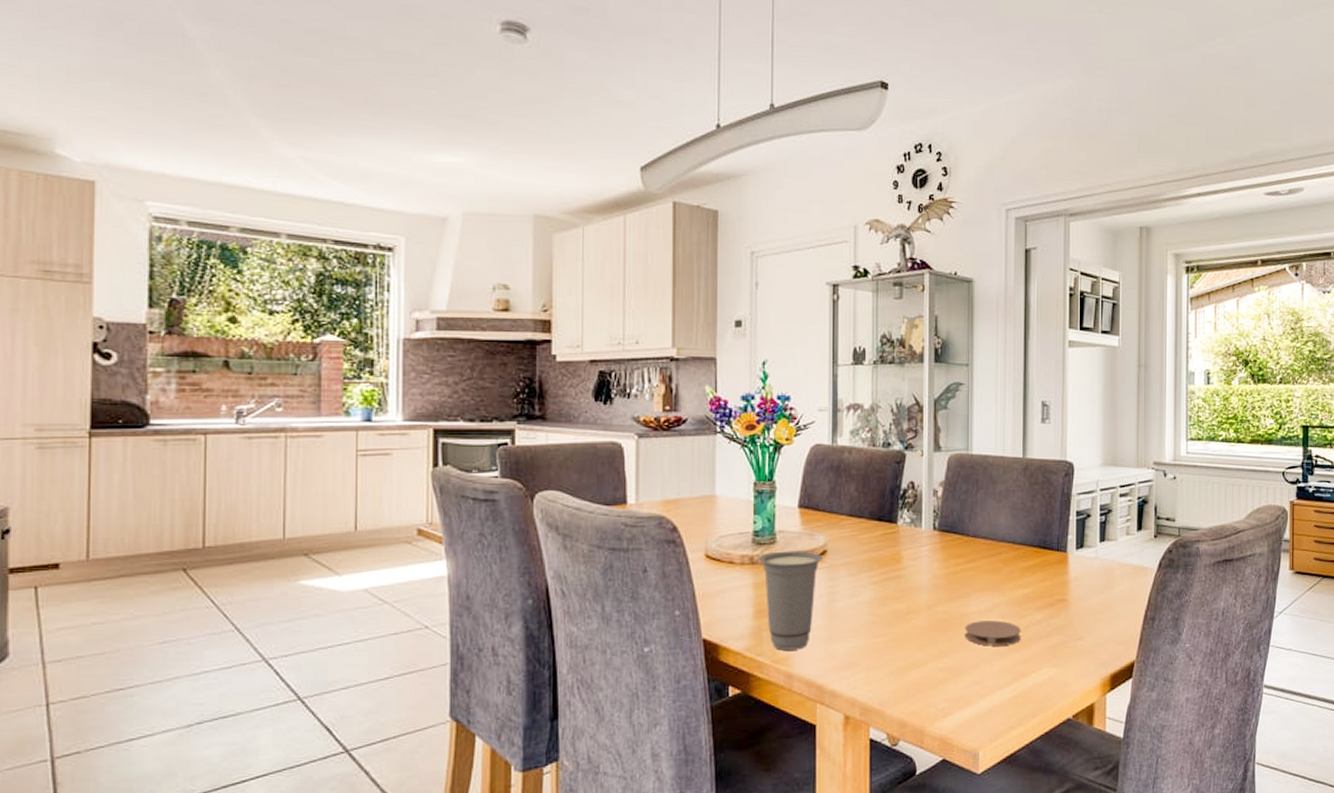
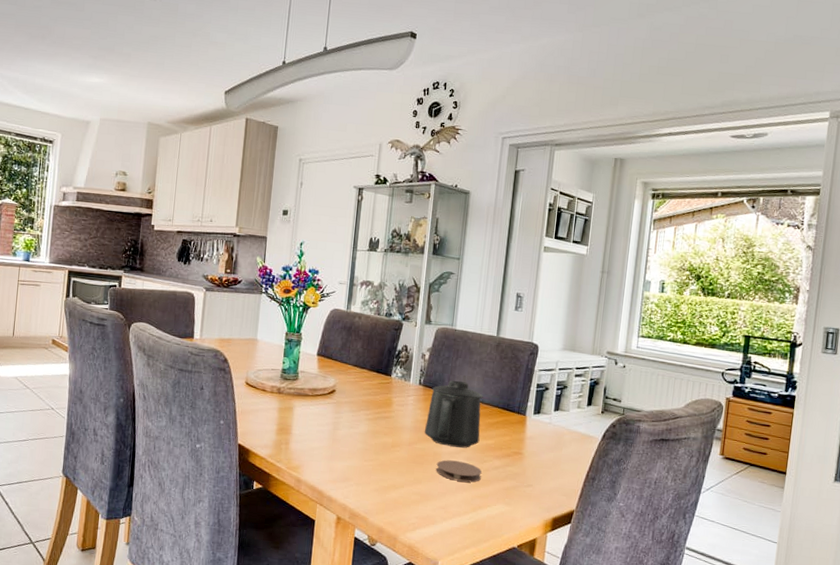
cup: present [759,551,822,651] -> none [284,386,332,462]
mug: none [945,519,1015,604] -> present [424,380,483,448]

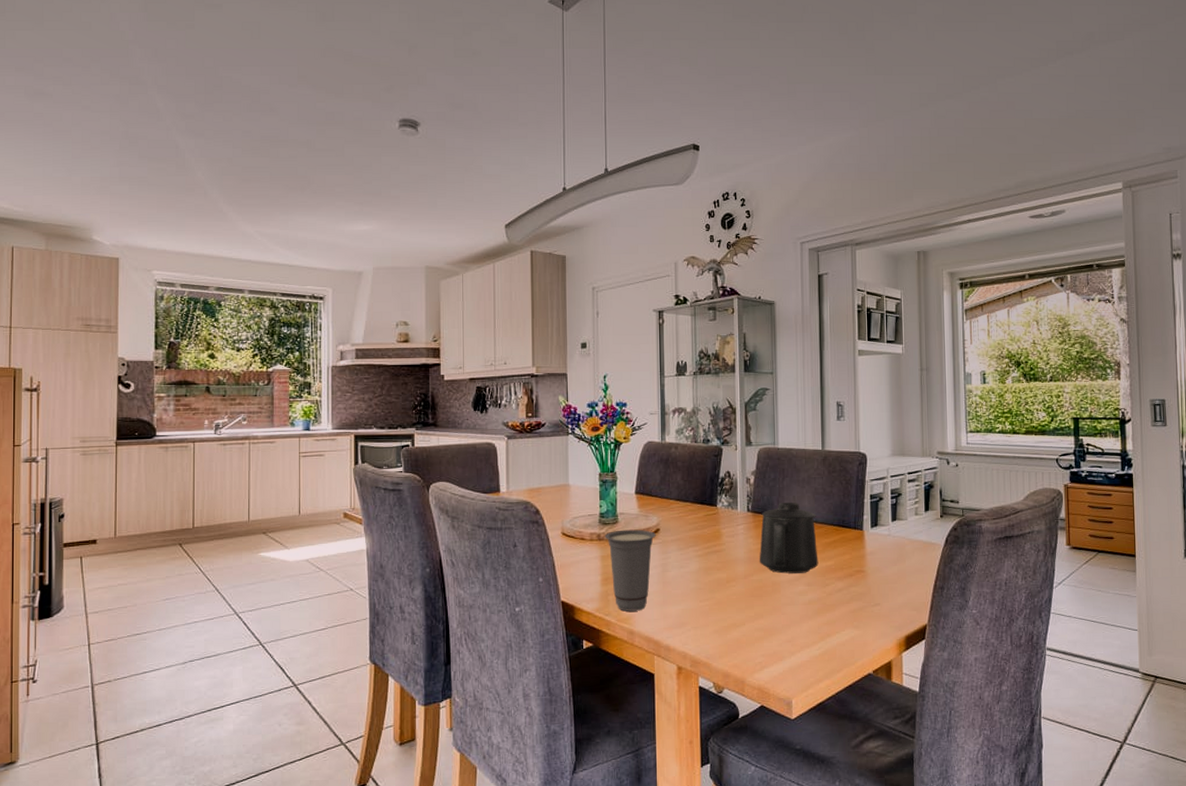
cup: none [284,386,332,462] -> present [604,529,656,612]
coaster: present [436,460,482,483] -> none [776,588,825,610]

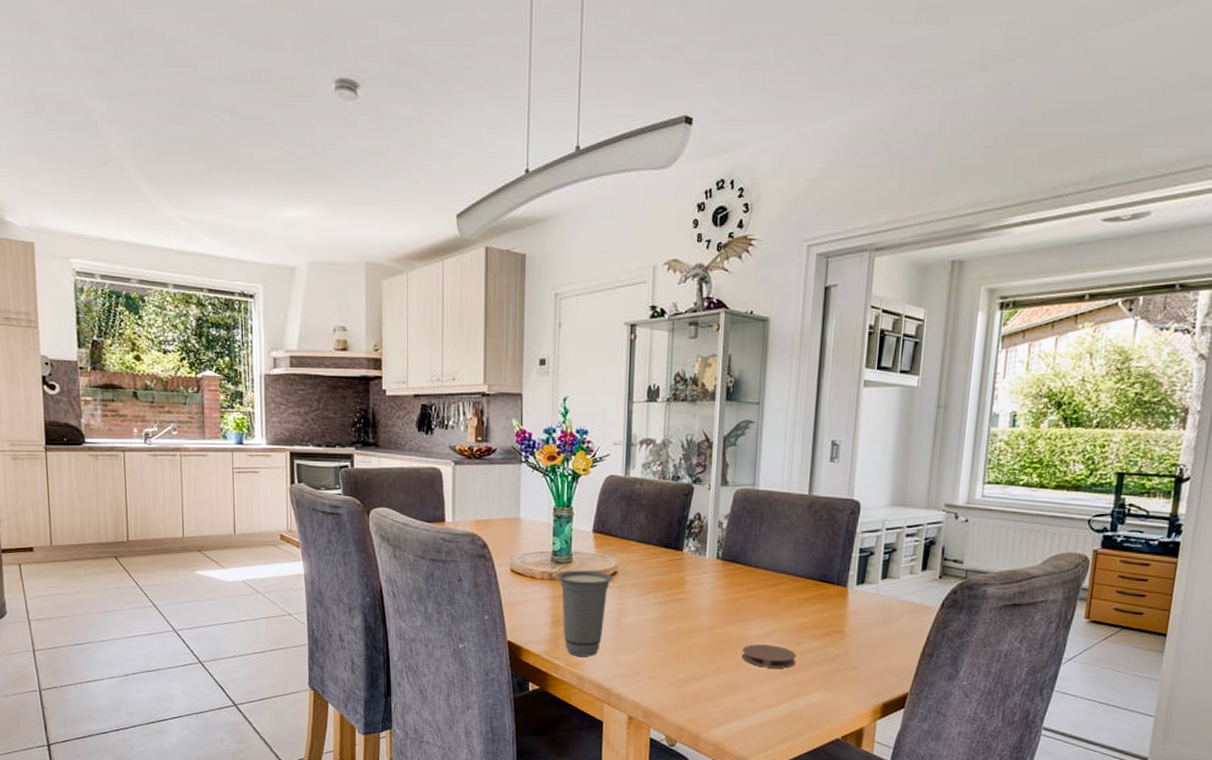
mug: present [759,502,819,574] -> none [725,551,795,629]
coaster: none [776,588,825,610] -> present [741,644,796,668]

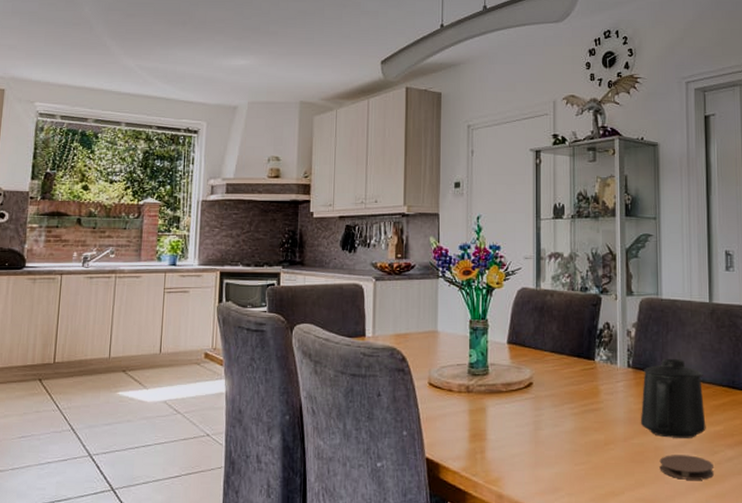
cup: present [557,570,613,657] -> none [474,382,529,473]
mug: none [725,551,795,629] -> present [640,359,706,438]

